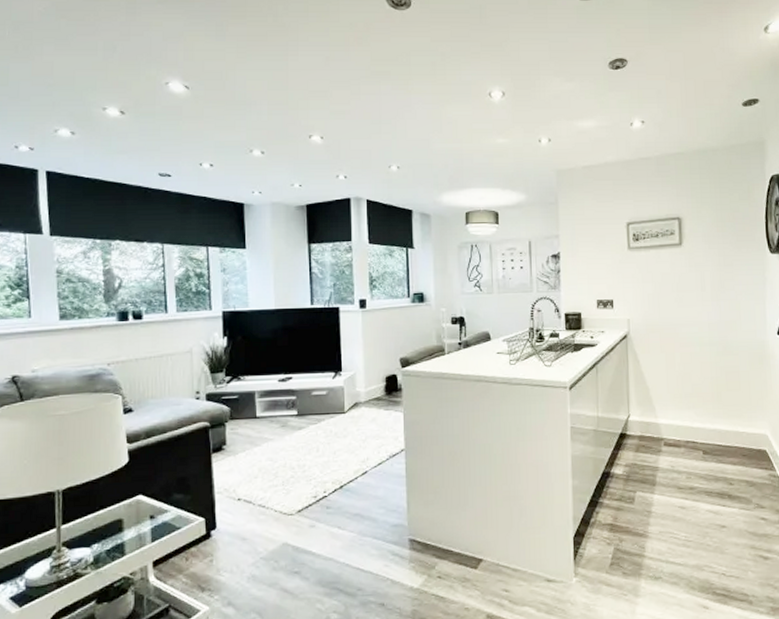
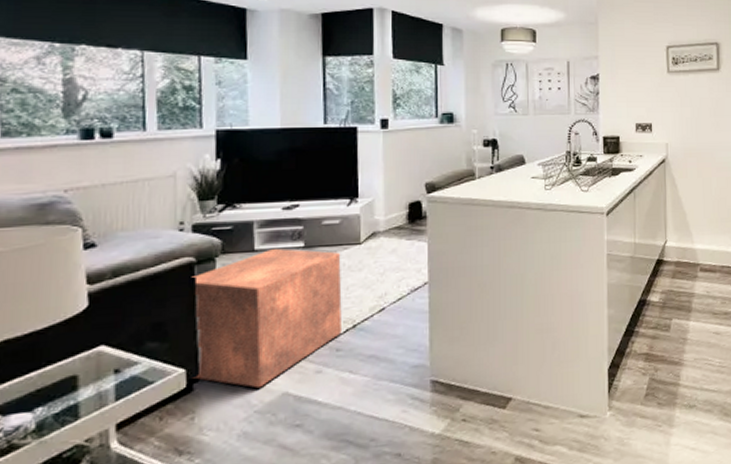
ottoman: none [207,415,330,538] -> present [191,248,342,388]

